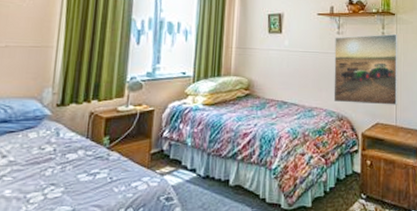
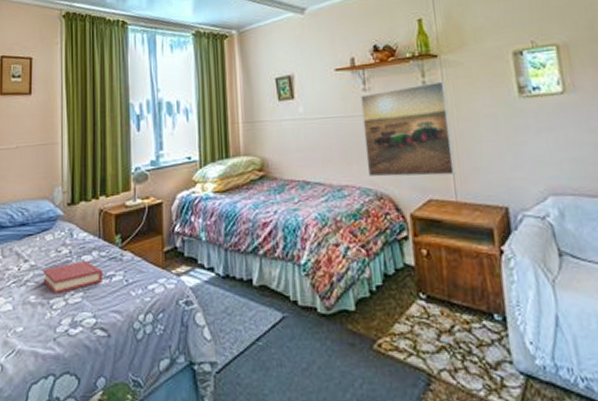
hardback book: none [21,158,87,190] -> present [43,260,102,295]

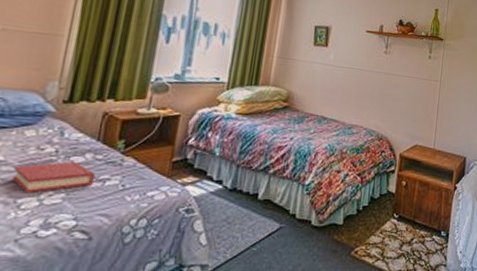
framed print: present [361,80,456,177] -> none [374,56,444,129]

